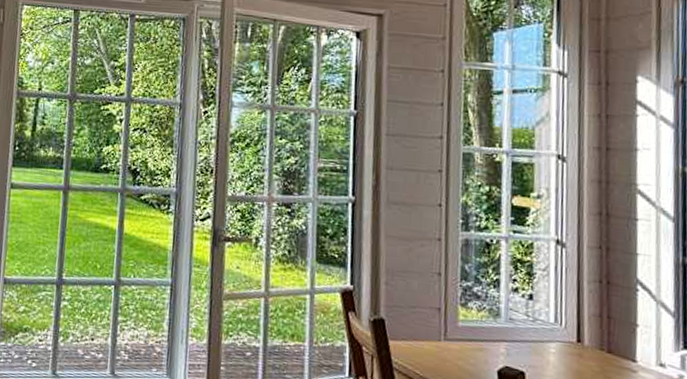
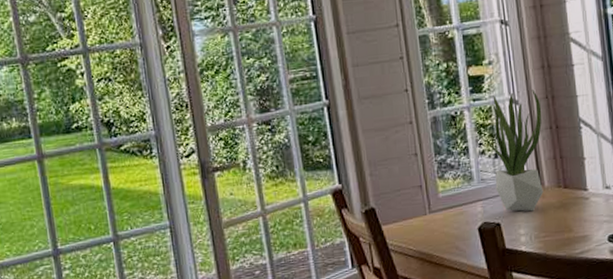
potted plant: none [520,232,592,369] -> present [484,90,544,212]

